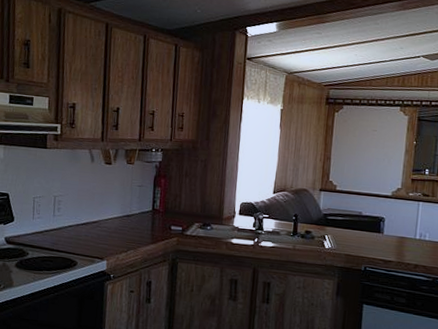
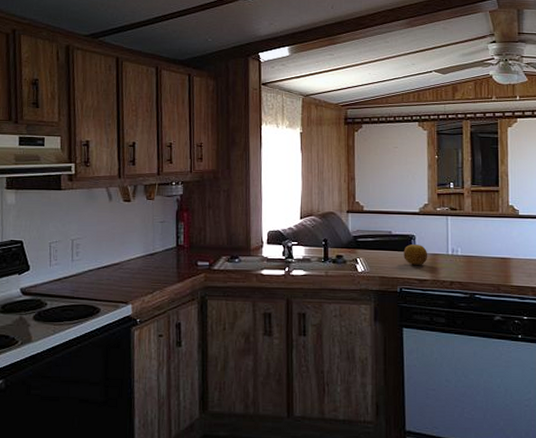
fruit: none [371,226,396,247] -> present [403,244,428,266]

